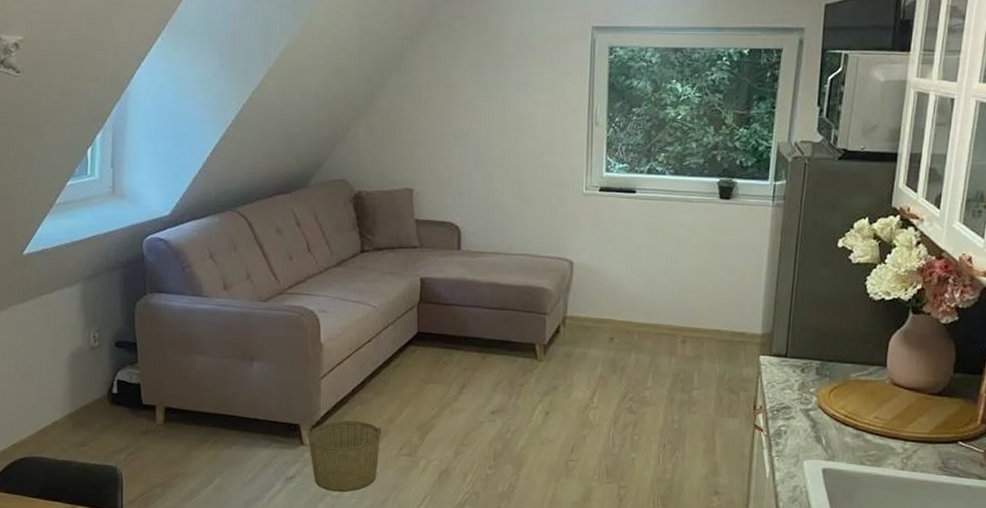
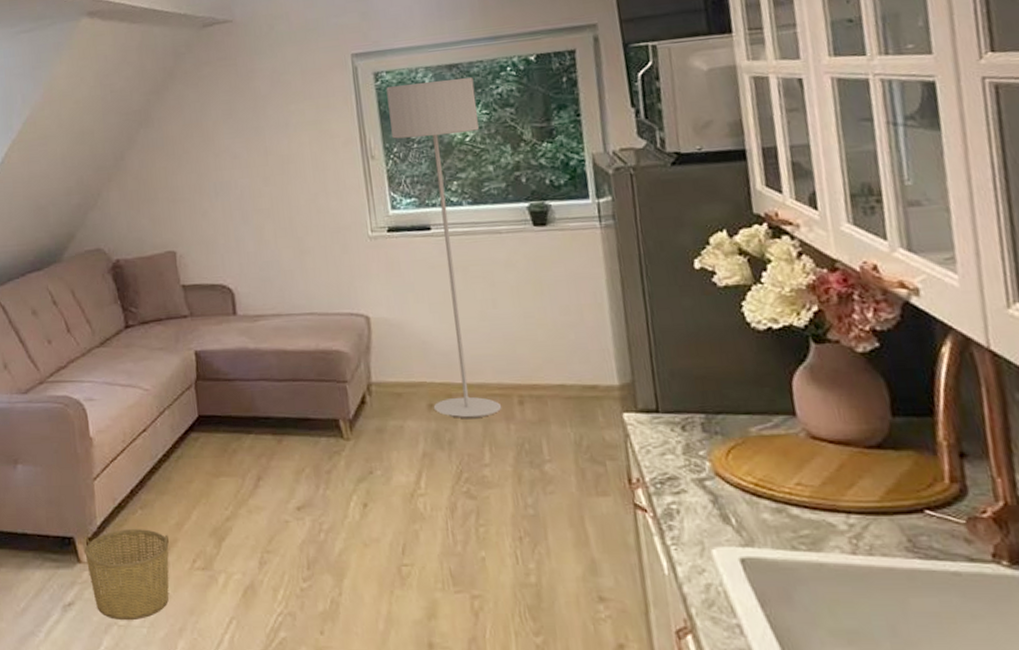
floor lamp: none [613,61,693,352] -> present [386,77,502,419]

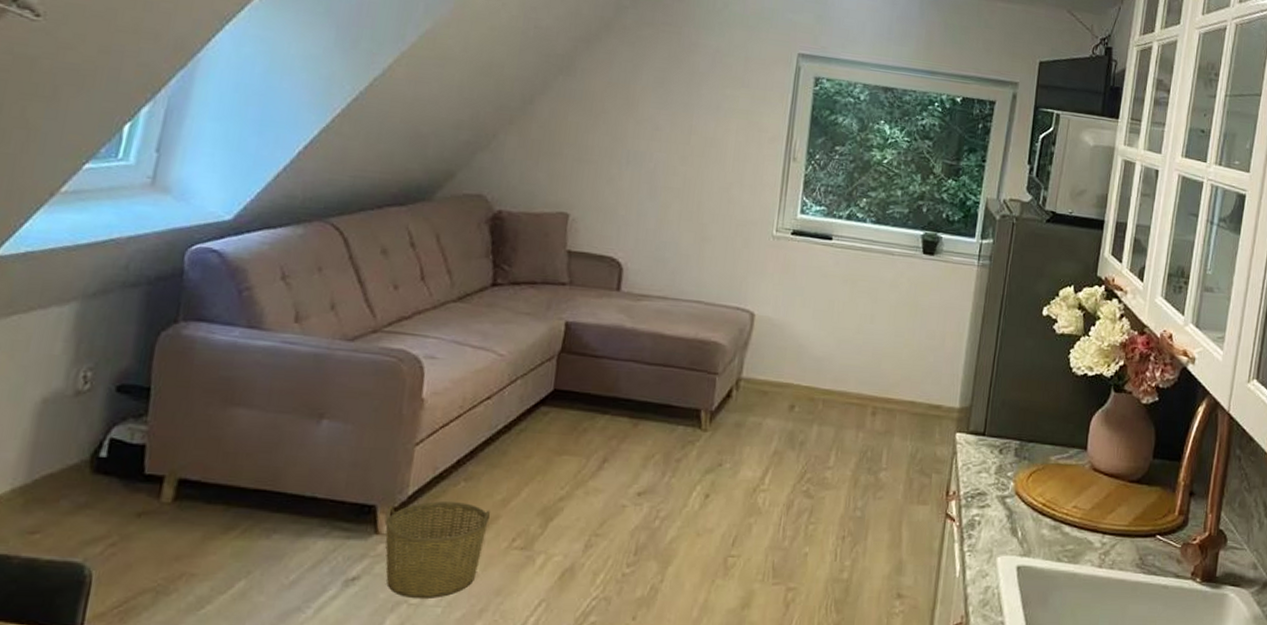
floor lamp: present [386,77,502,419] -> none [794,94,904,424]

